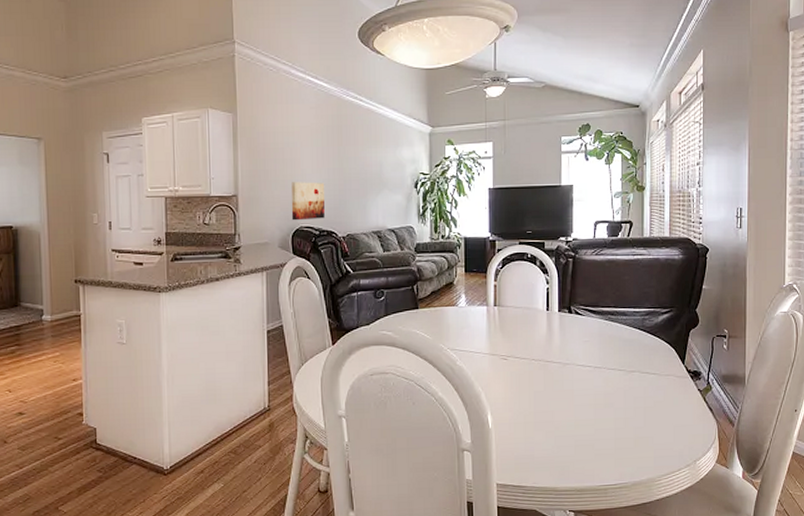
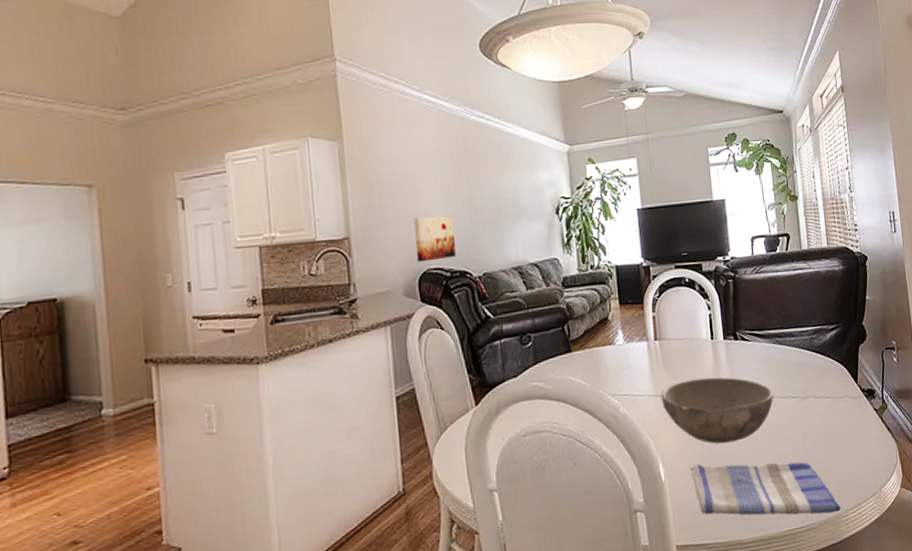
bowl: none [495,343,601,403] -> present [661,377,774,444]
dish towel: none [515,418,654,477] -> present [689,461,841,516]

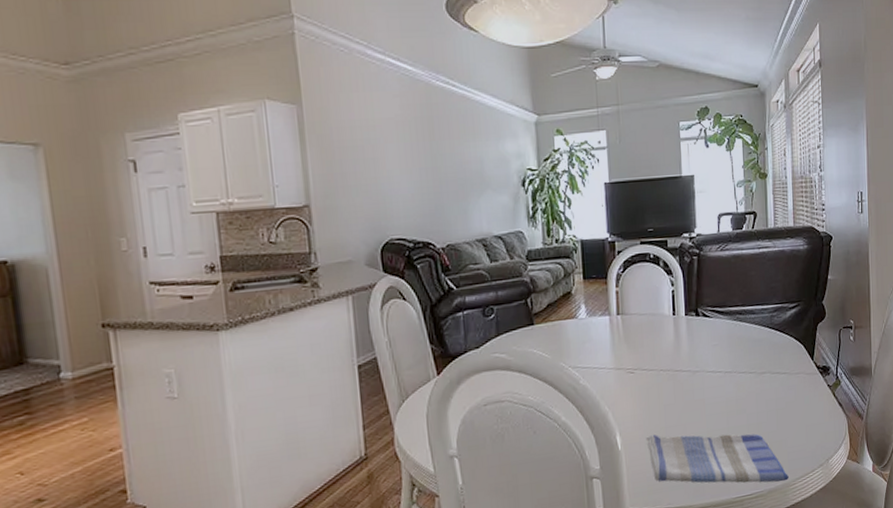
wall art: present [414,216,456,263] -> none [376,185,419,232]
bowl: present [661,377,774,444] -> none [621,352,732,416]

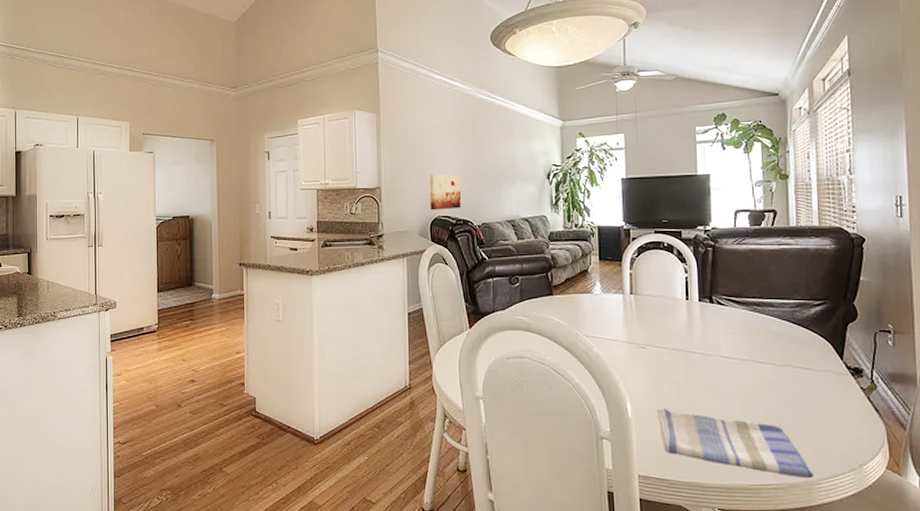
wall art: none [376,185,419,232] -> present [429,174,461,210]

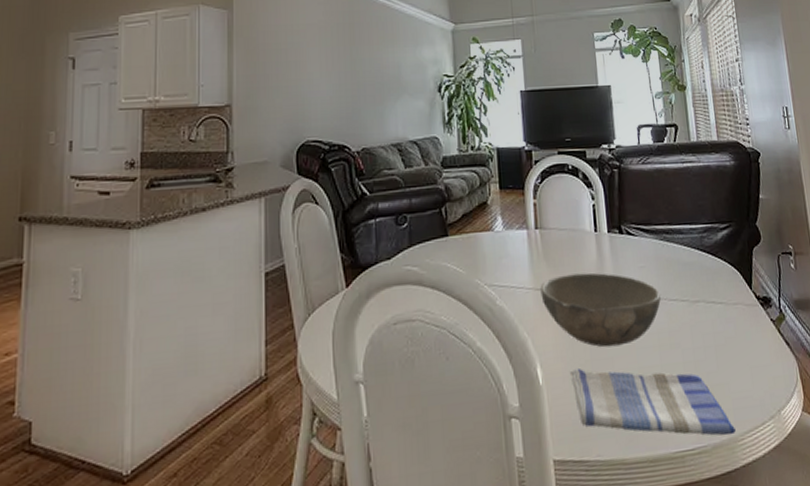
wall art: present [429,174,461,210] -> none [295,87,336,134]
bowl: none [633,333,748,395] -> present [540,272,661,347]

